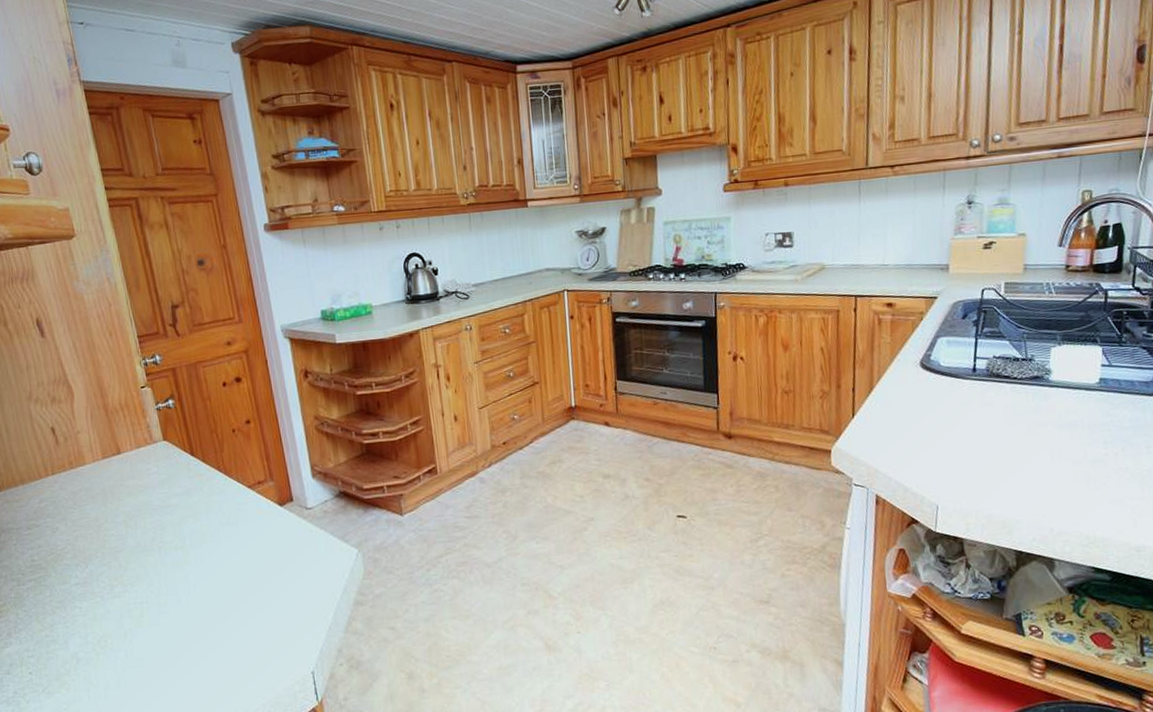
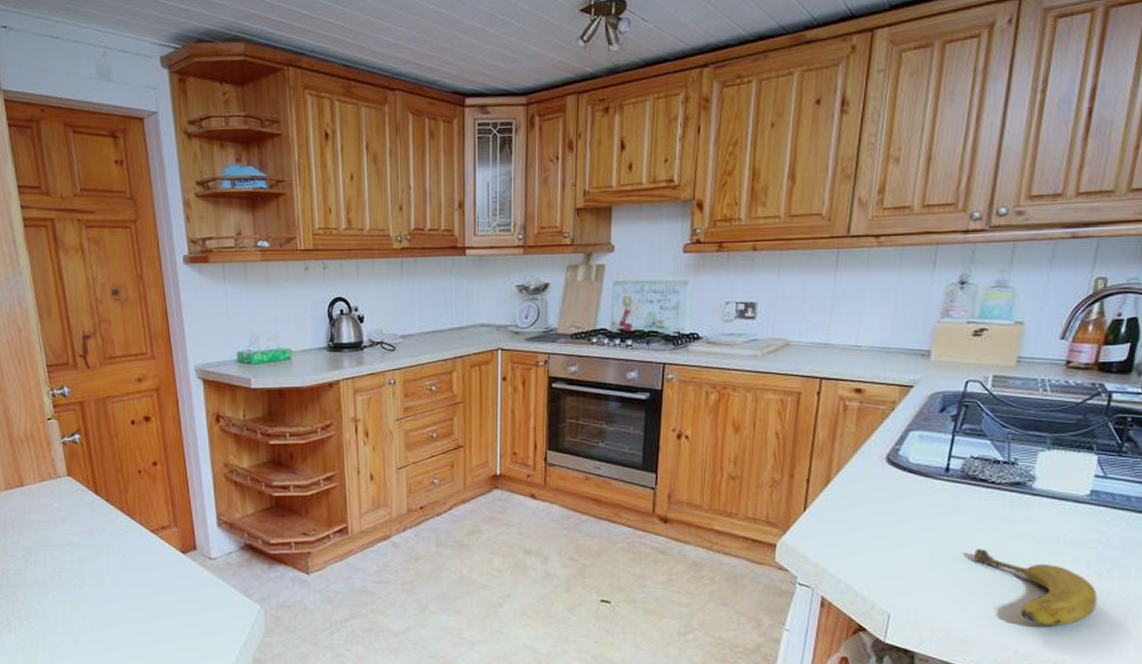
fruit: none [1005,438,1117,505] -> present [973,548,1097,627]

